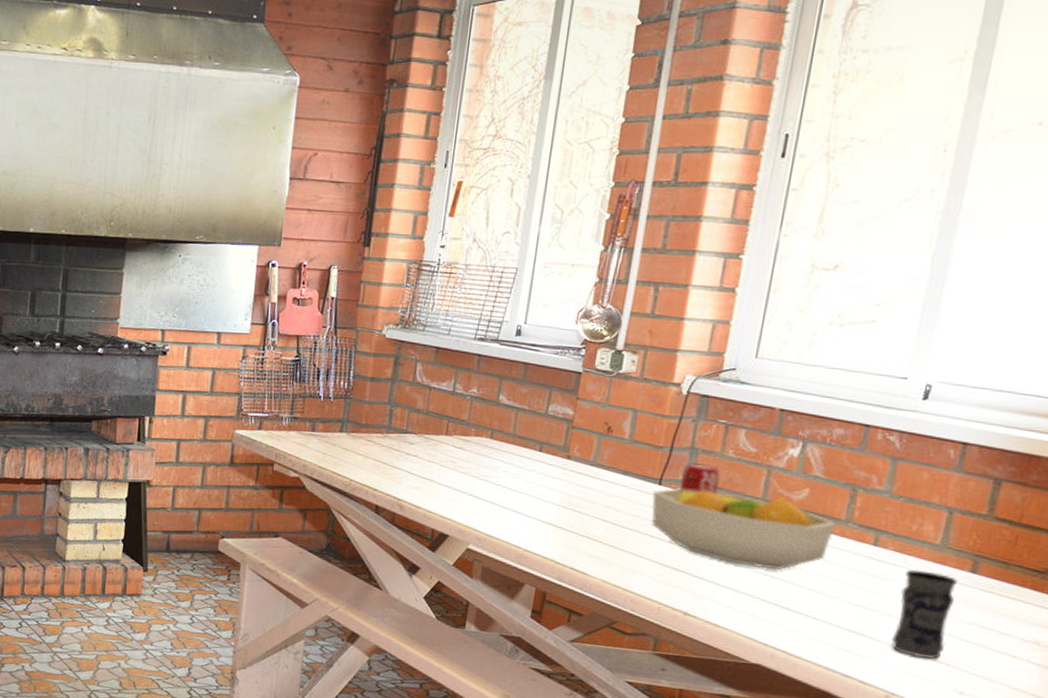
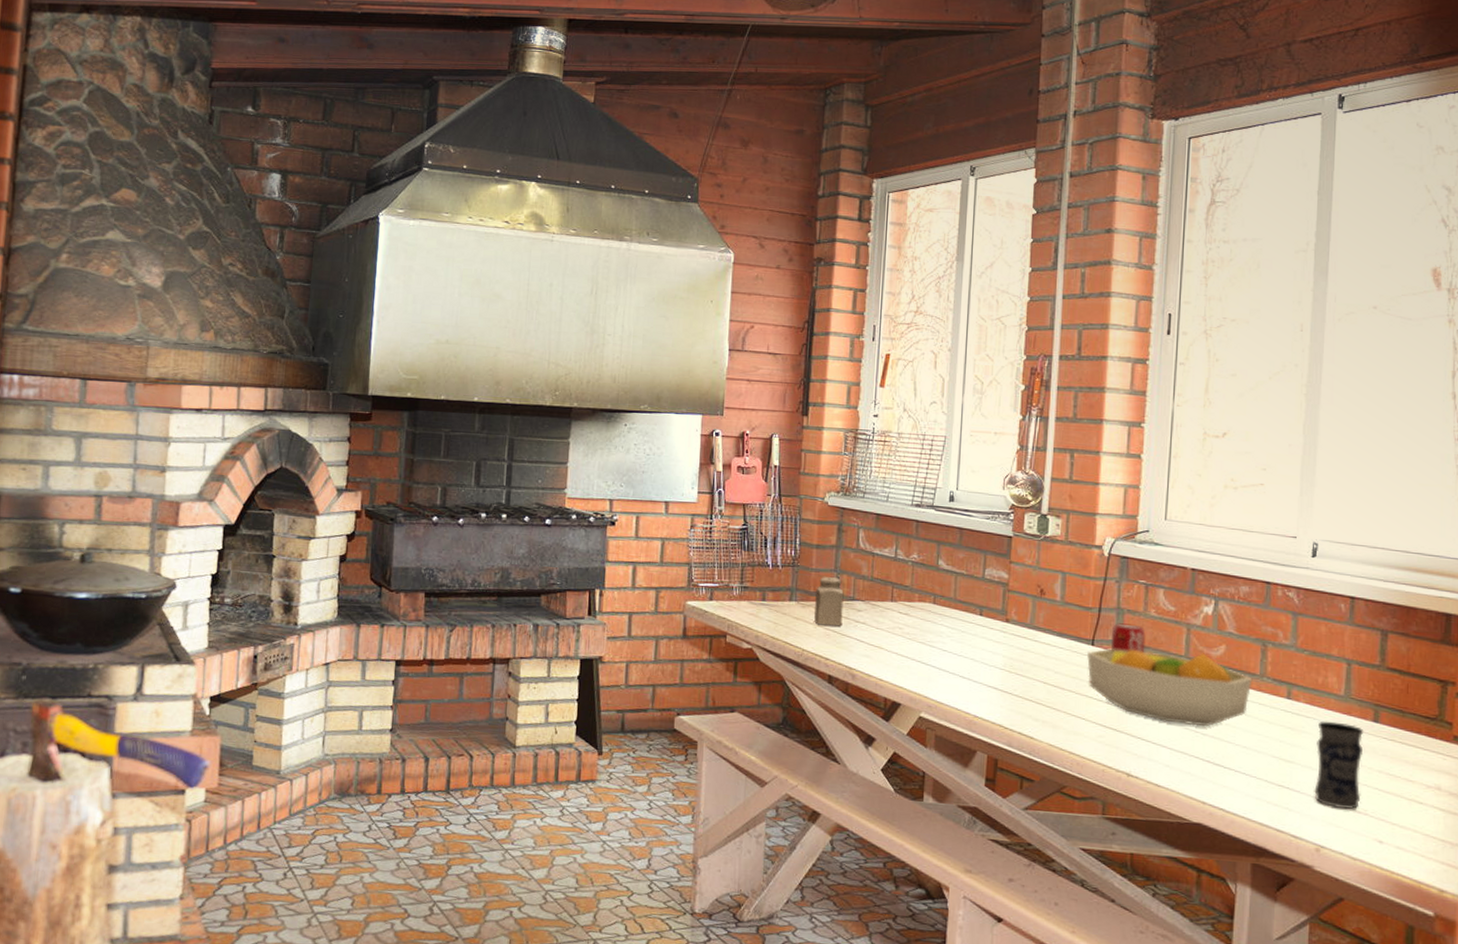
salt shaker: none [364,409,397,459] -> present [814,577,844,627]

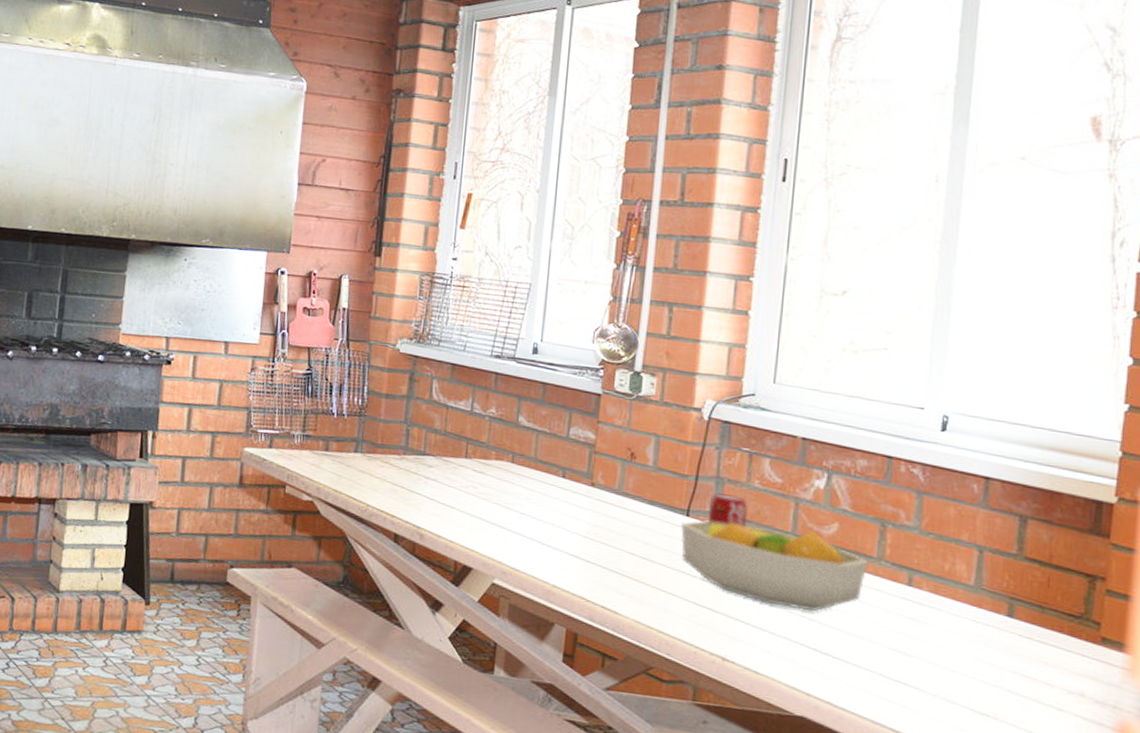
salt shaker: present [814,577,844,627] -> none [381,428,414,482]
jar: present [1314,721,1364,809] -> none [936,612,997,712]

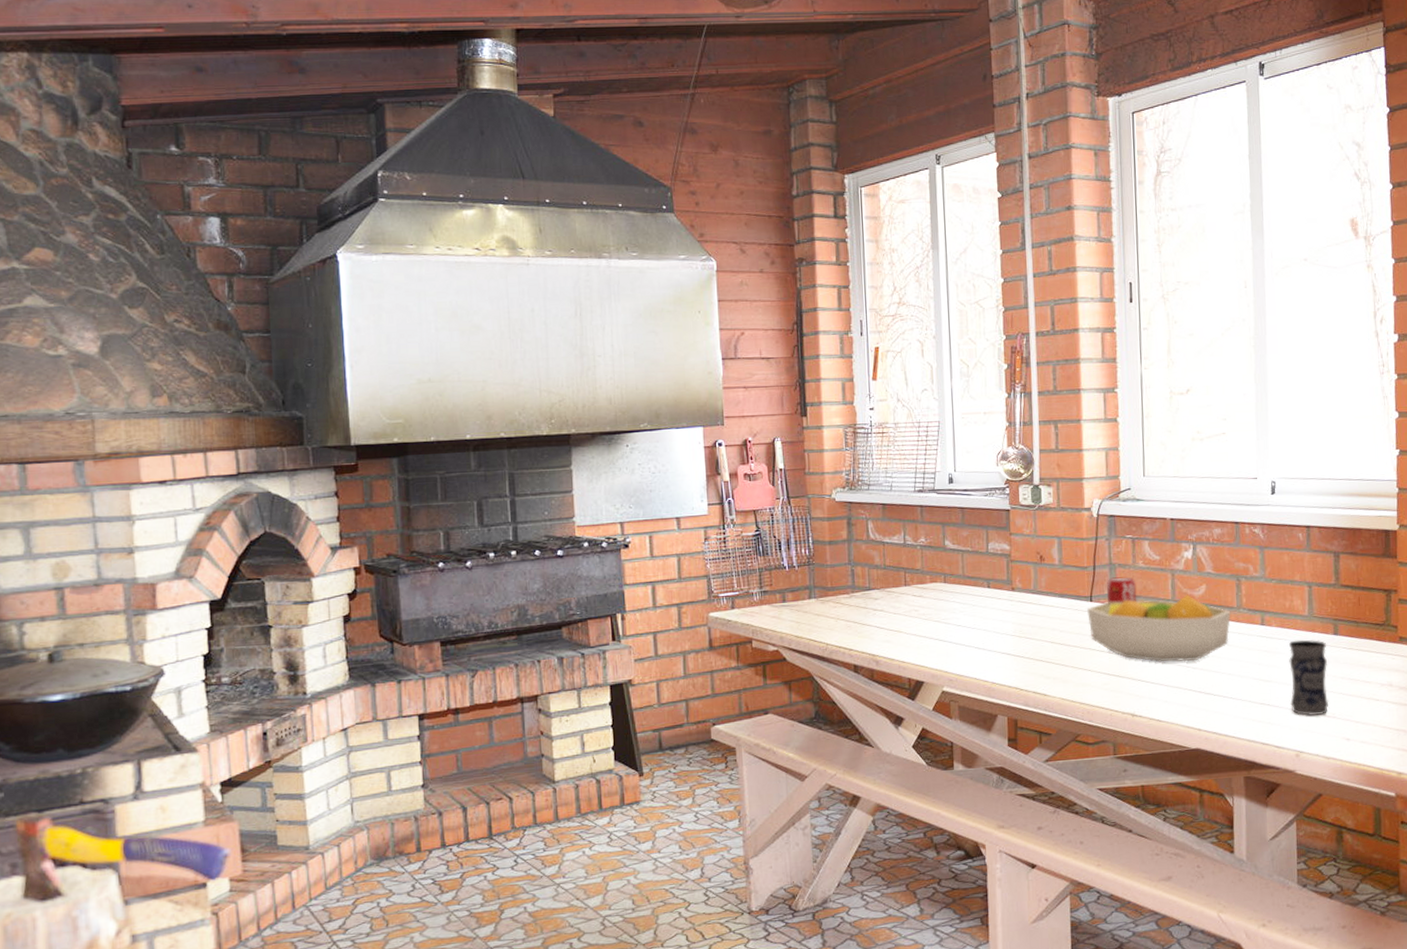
jar: none [936,612,997,712] -> present [1288,639,1329,716]

